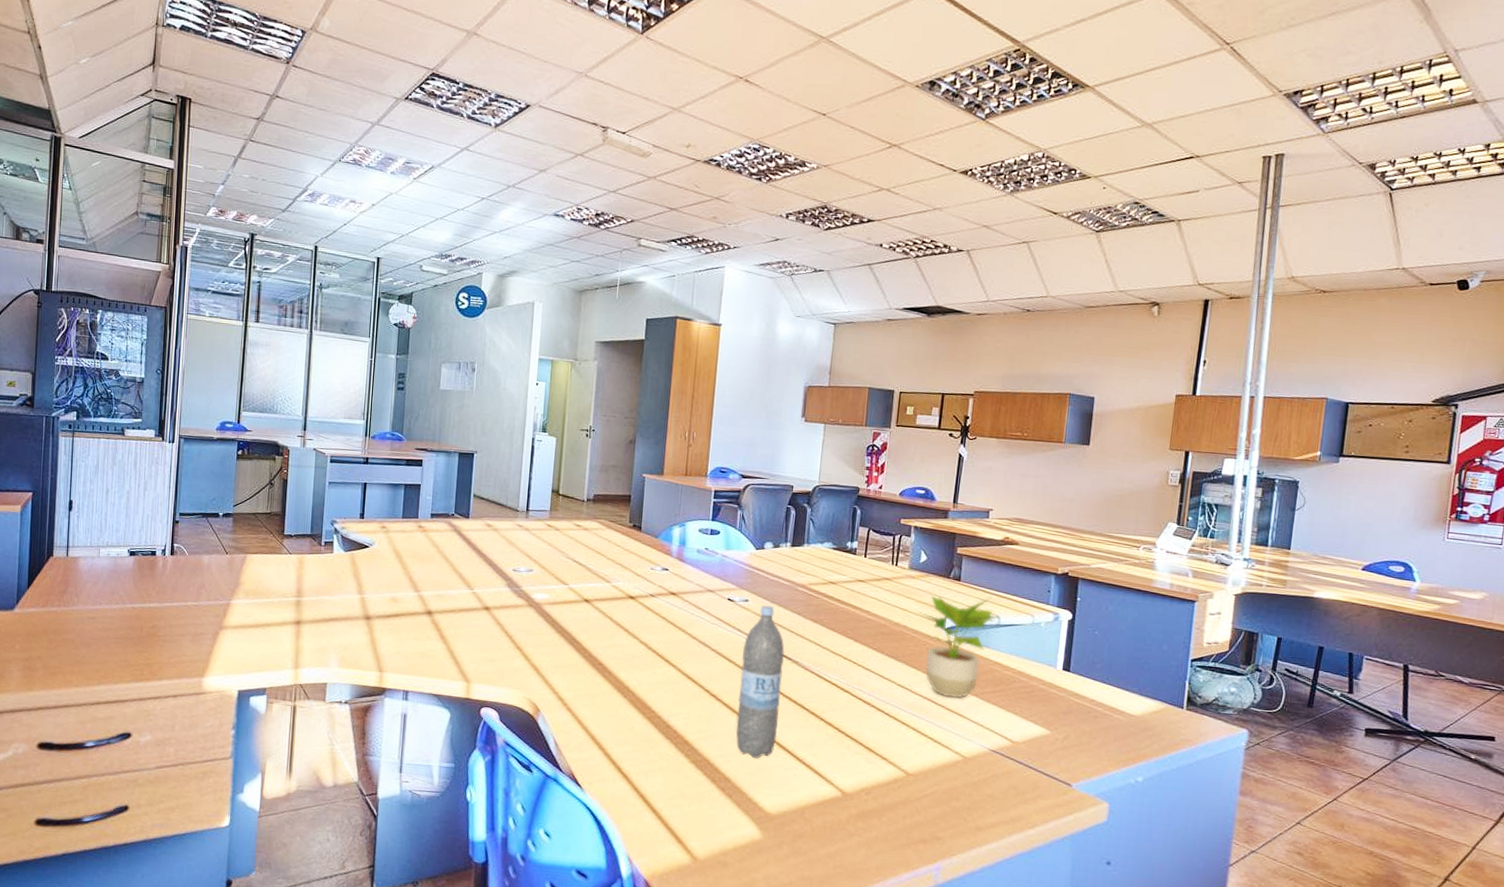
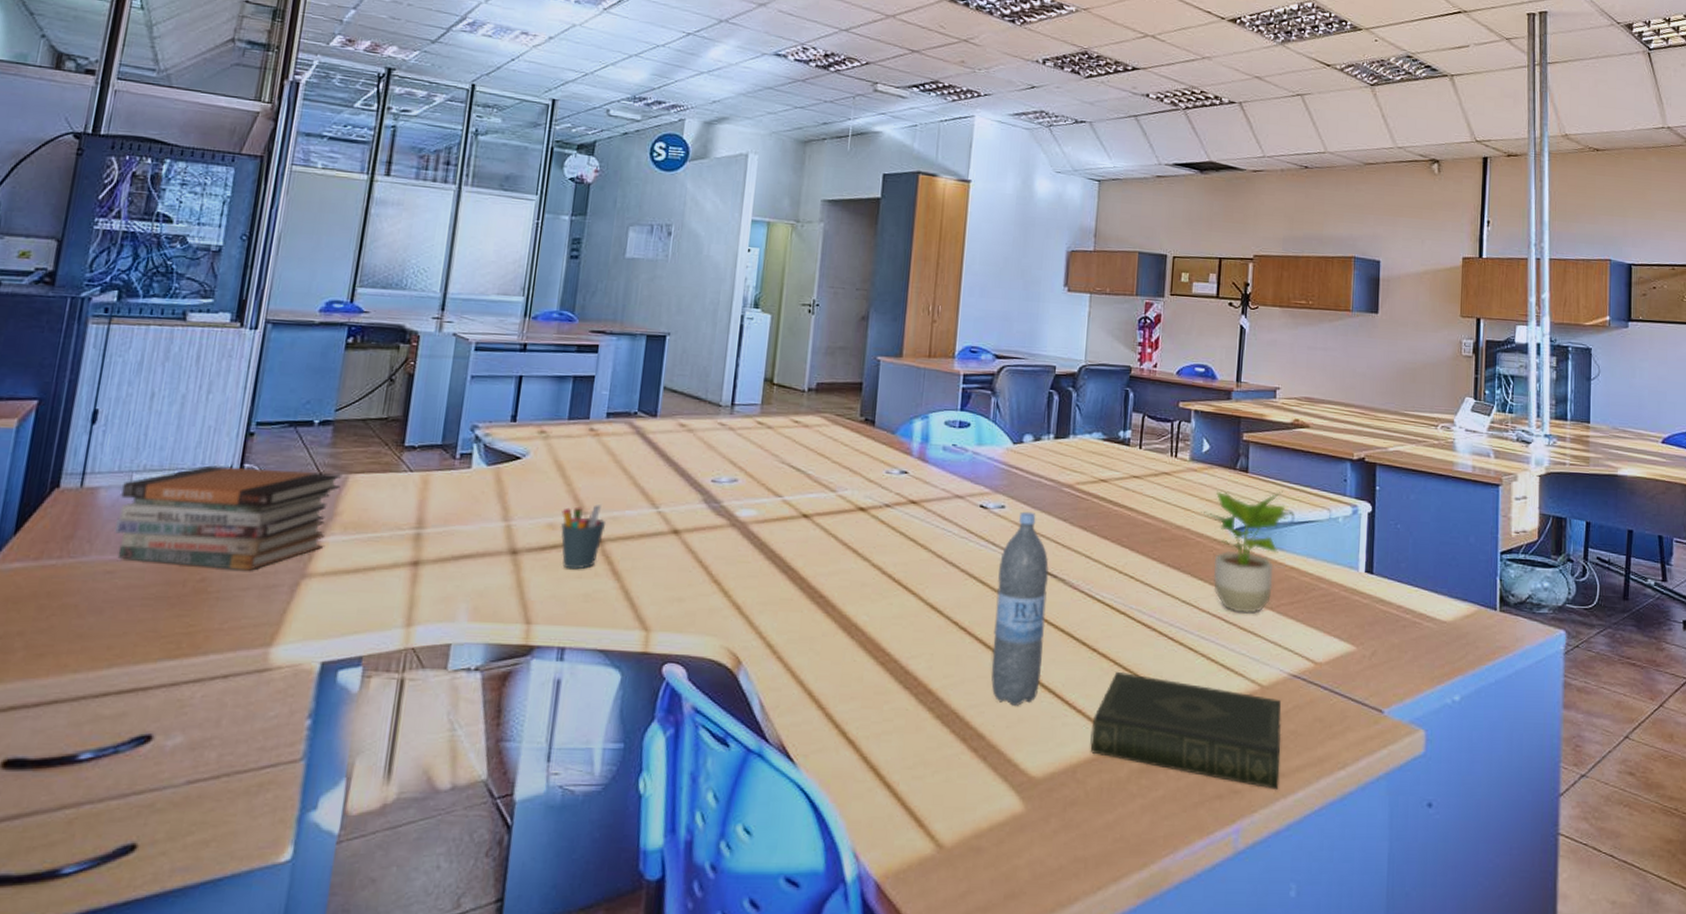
book stack: none [92,544,242,622] -> present [114,465,343,571]
pen holder: none [400,585,435,634] -> present [560,505,607,570]
book: none [816,737,981,840] -> present [1090,671,1282,790]

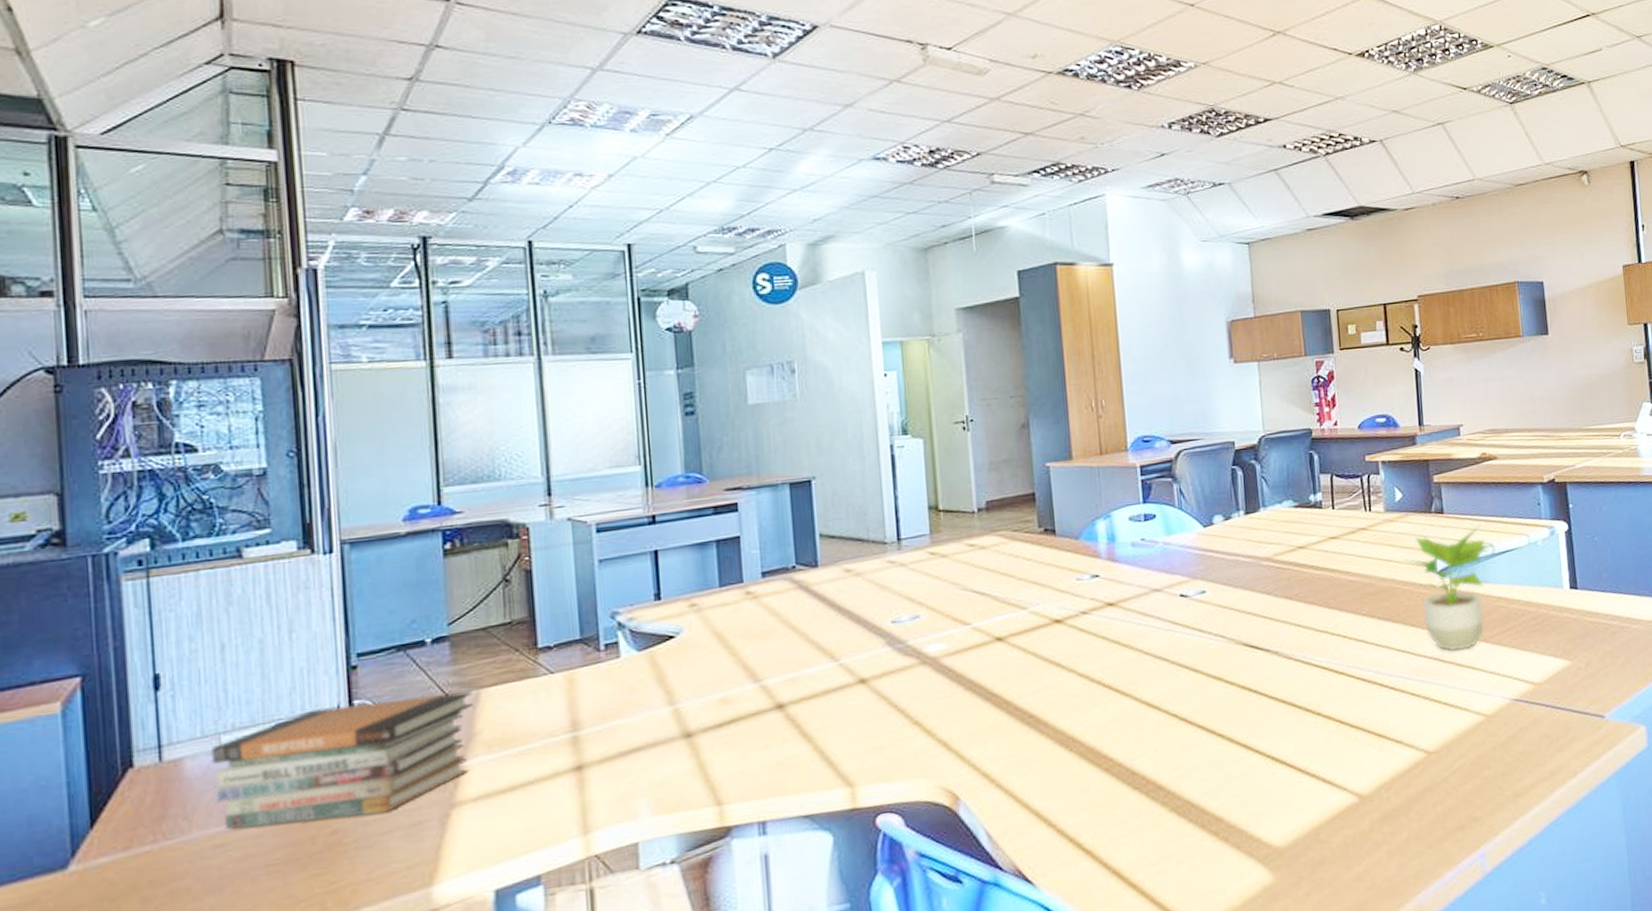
pen holder: present [560,505,607,570] -> none [732,669,785,741]
water bottle: present [991,511,1049,706] -> none [1209,591,1270,784]
book: present [1090,671,1282,790] -> none [1327,725,1517,813]

